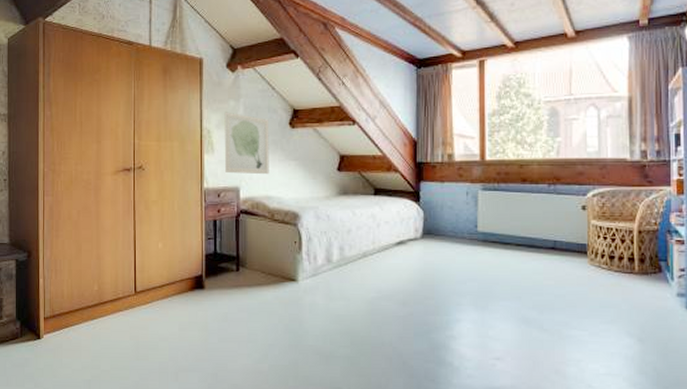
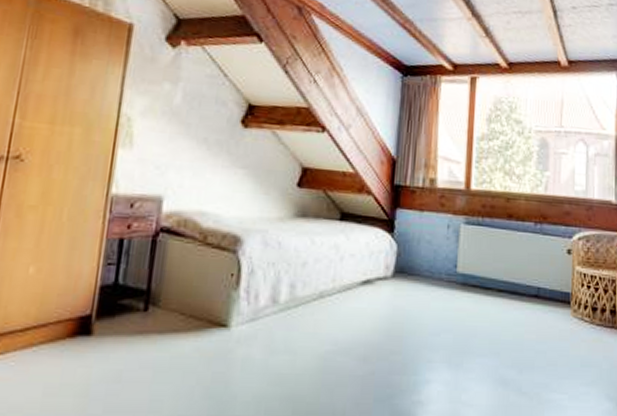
wall art: present [224,112,269,175] -> none [145,96,215,184]

